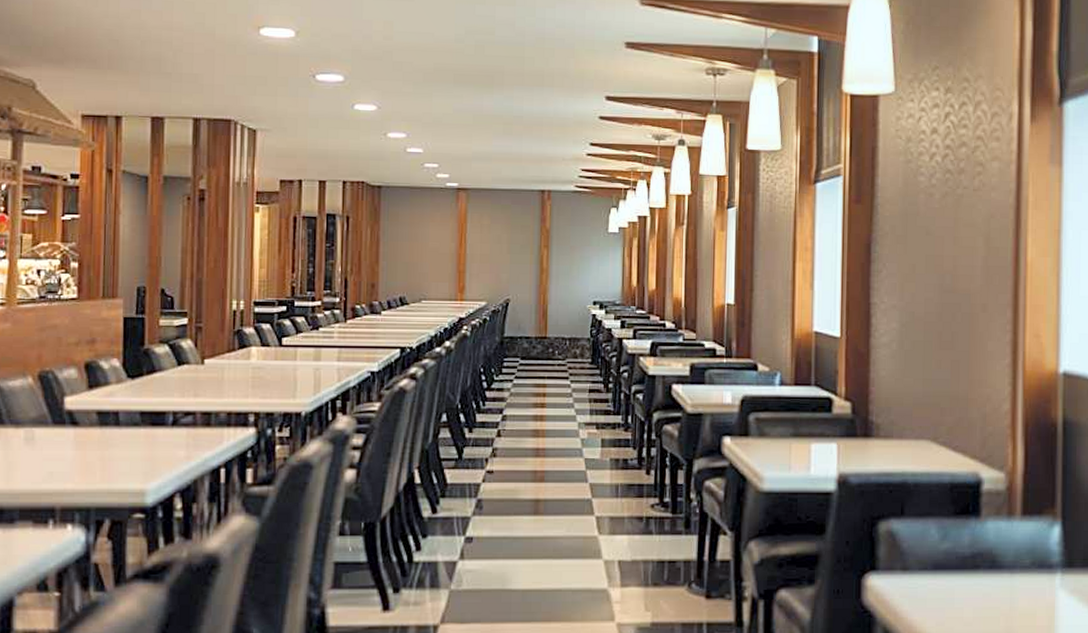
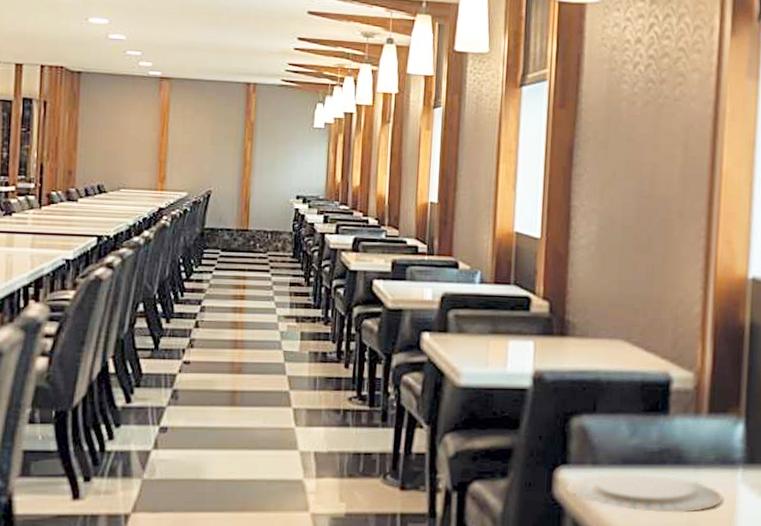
plate: none [876,580,1042,620] -> present [566,474,723,513]

